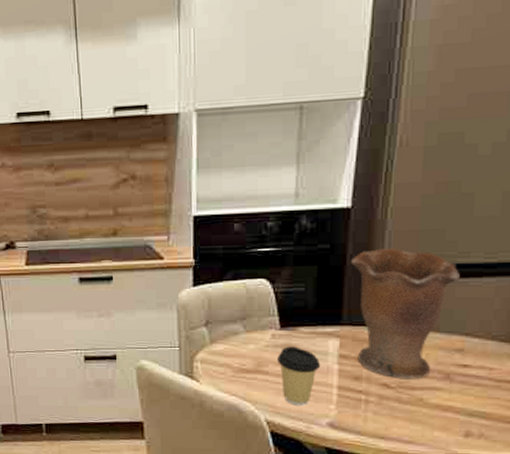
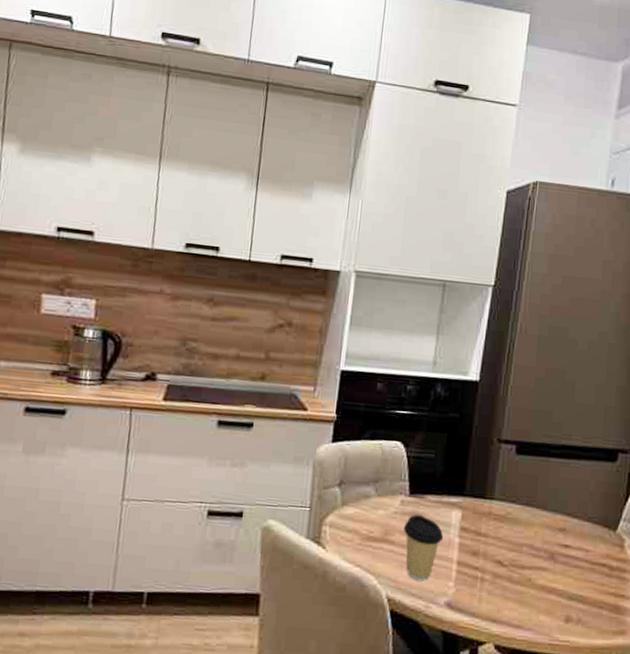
vase: present [350,247,461,380] -> none [475,423,564,558]

